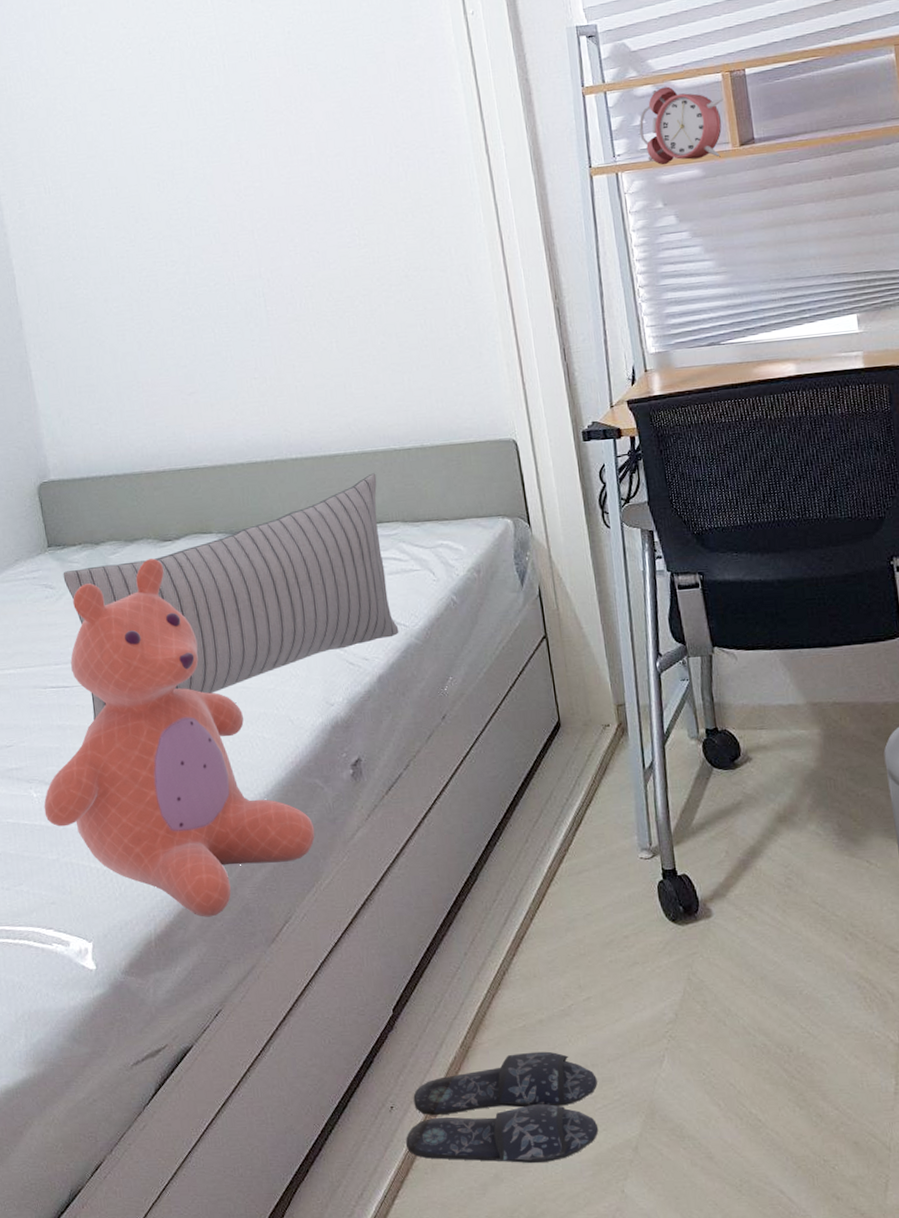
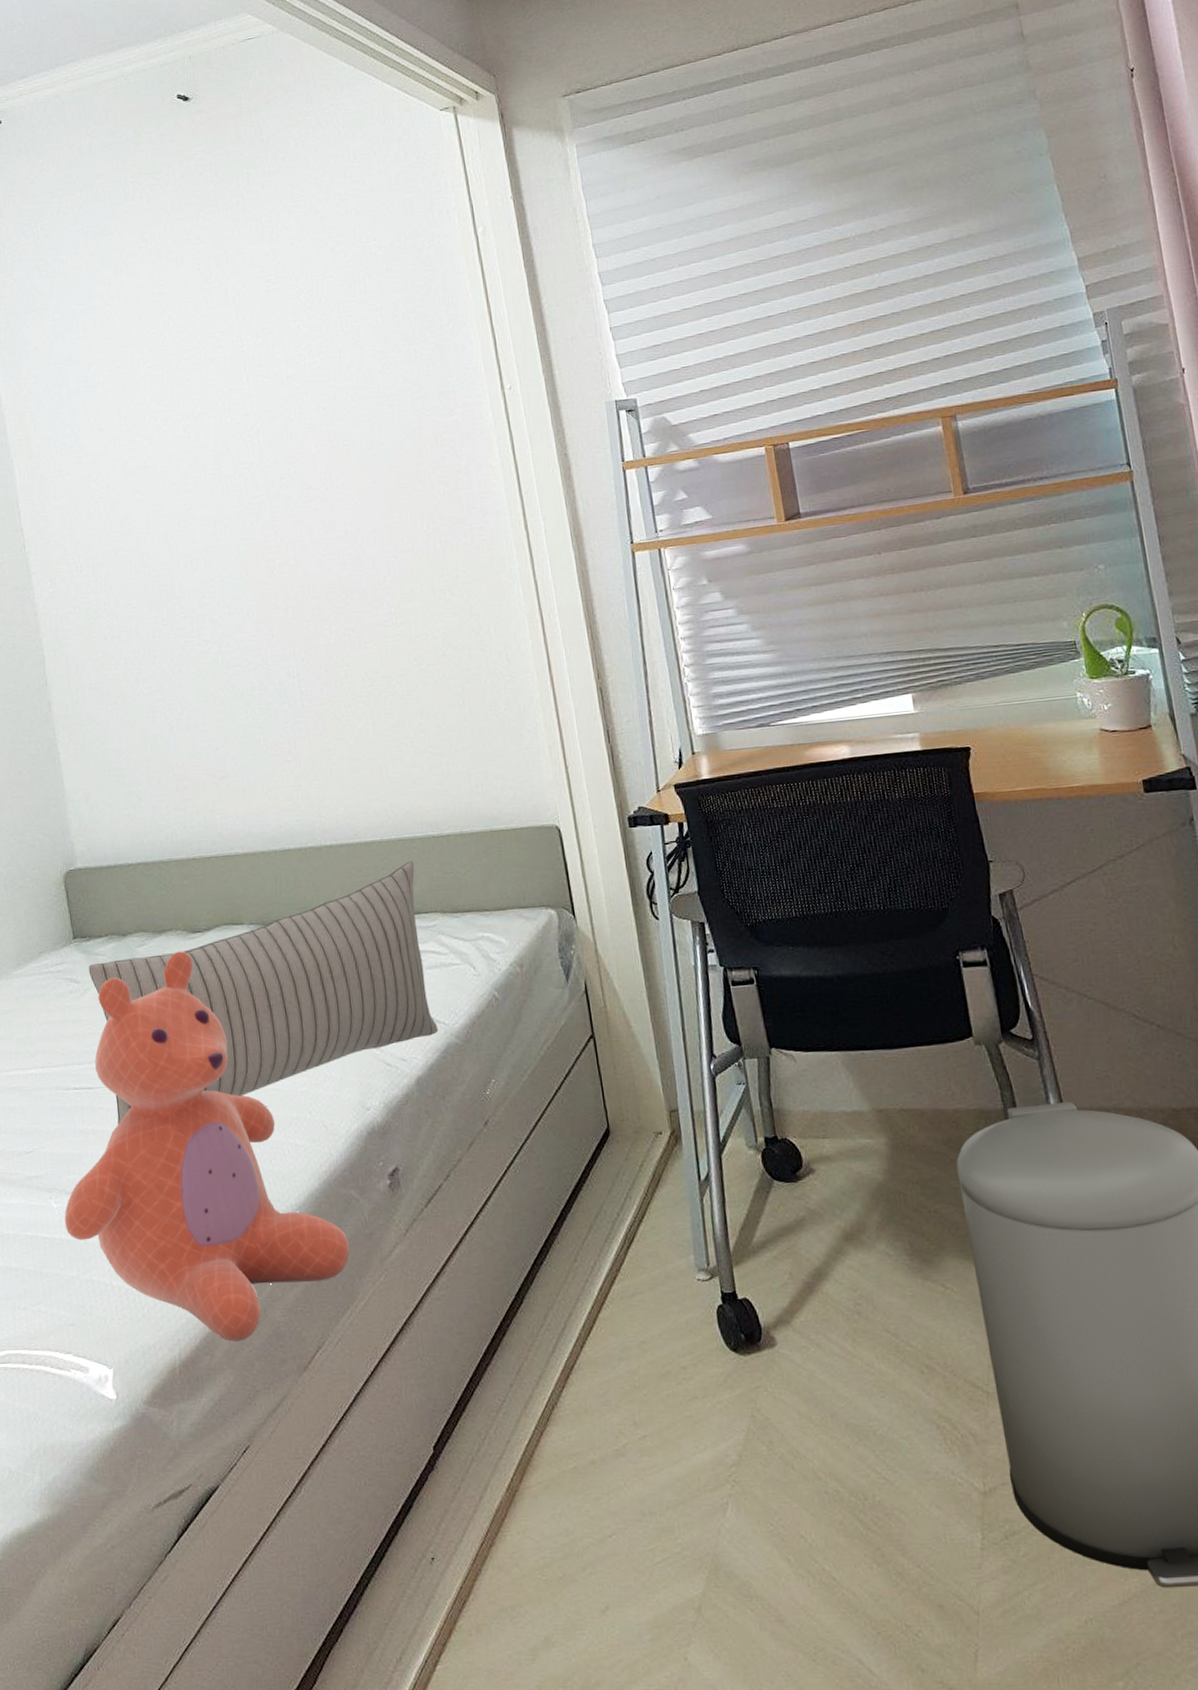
slippers: present [406,1051,599,1163] -> none [448,1496,658,1624]
alarm clock: present [639,86,724,165] -> none [681,460,767,541]

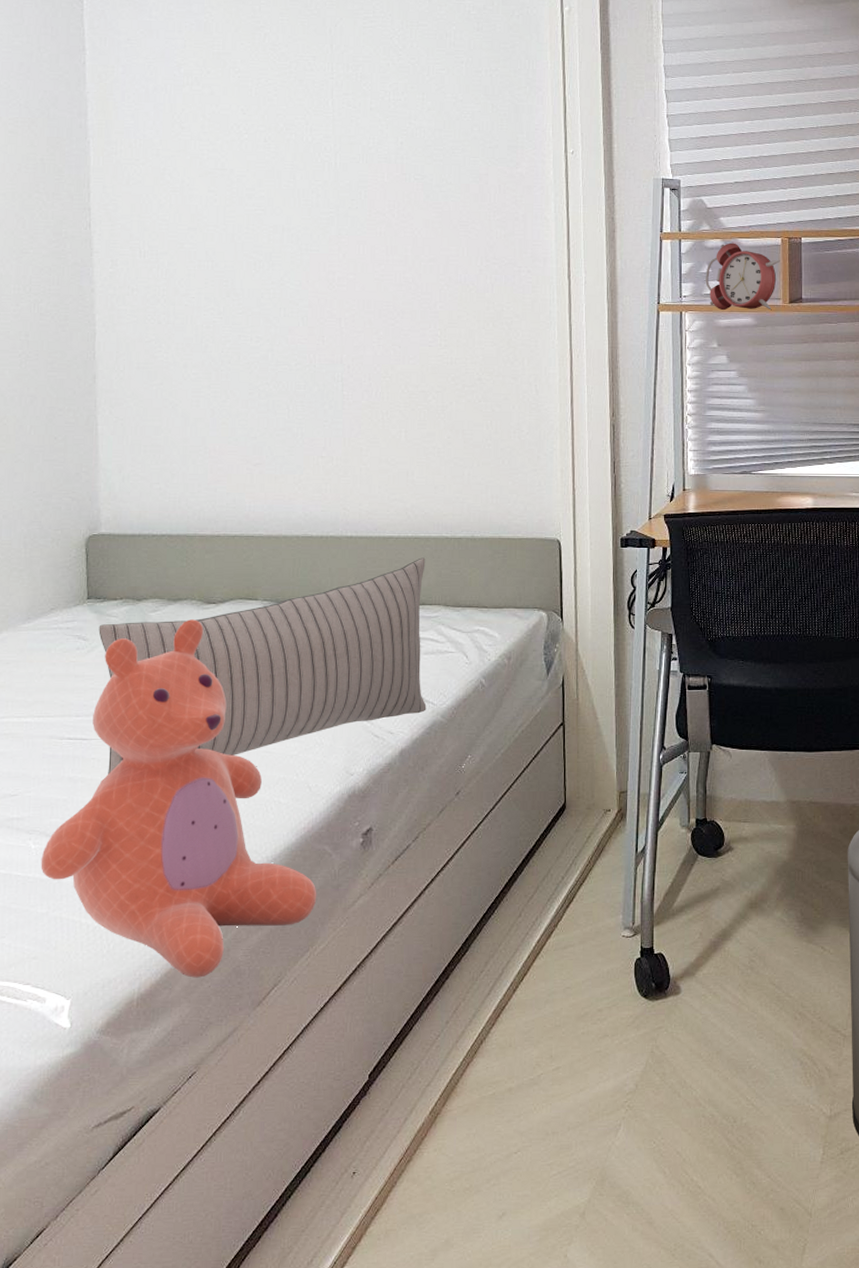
alarm clock: none [681,460,767,541] -> present [705,243,780,311]

